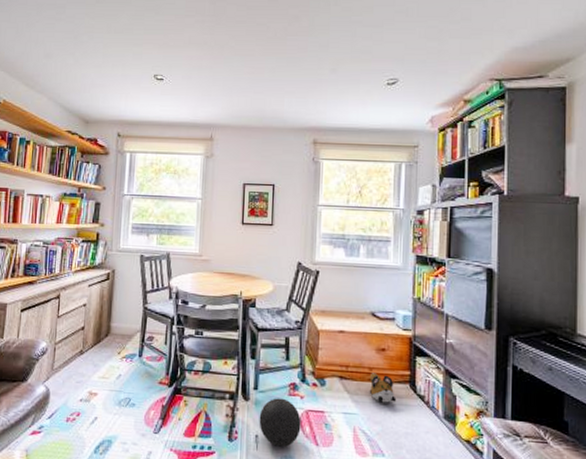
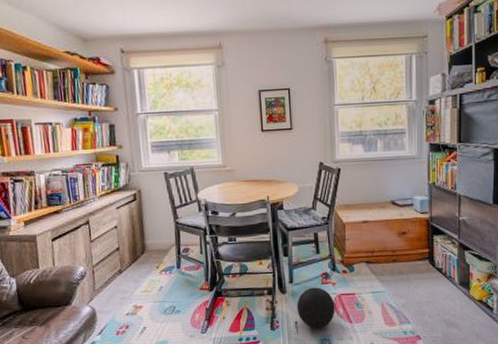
plush toy: present [369,373,397,403] -> none [393,254,418,279]

